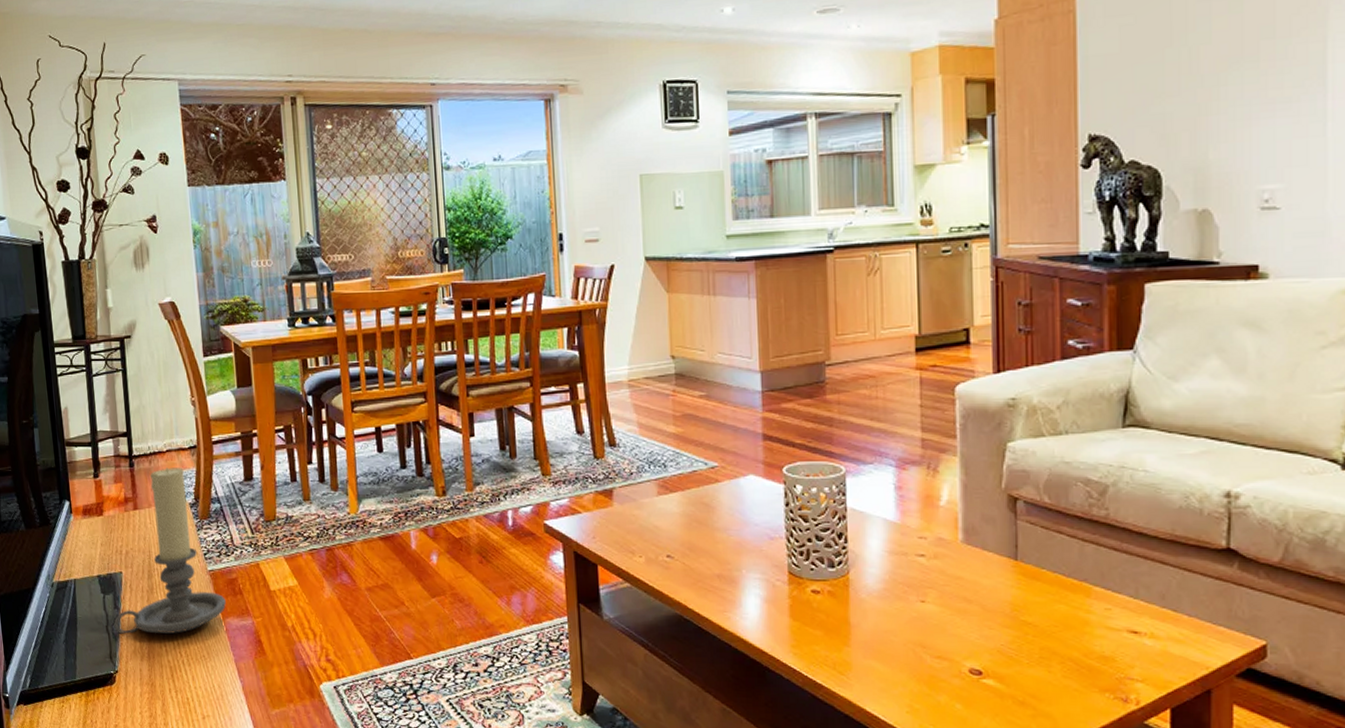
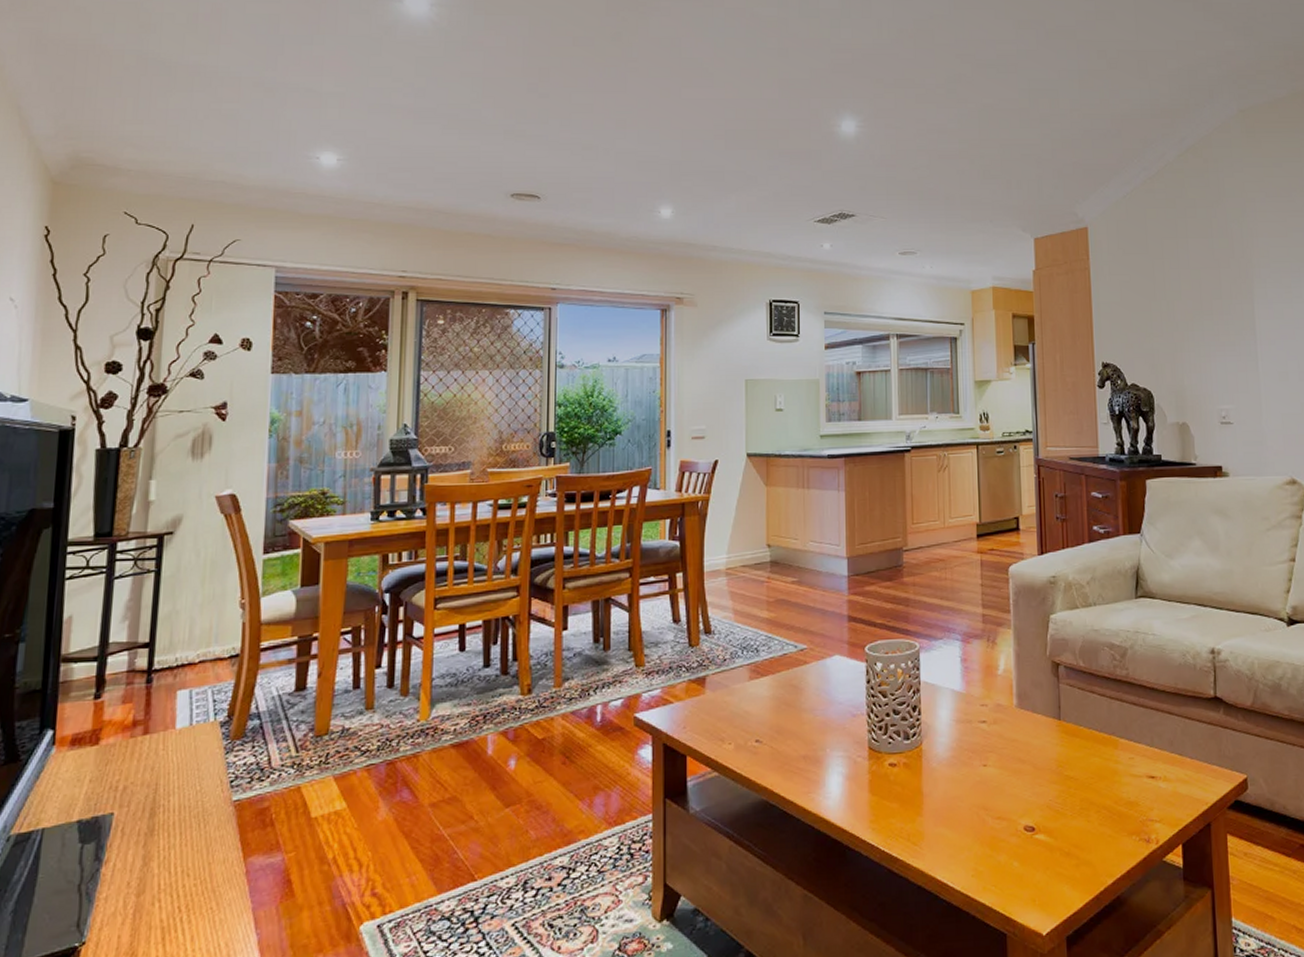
candle holder: present [113,468,226,635] -> none [90,680,251,893]

